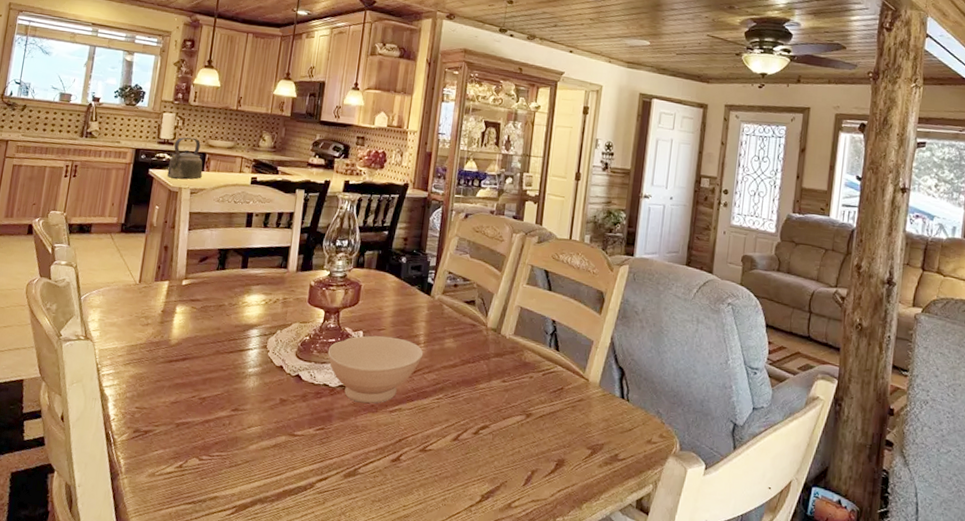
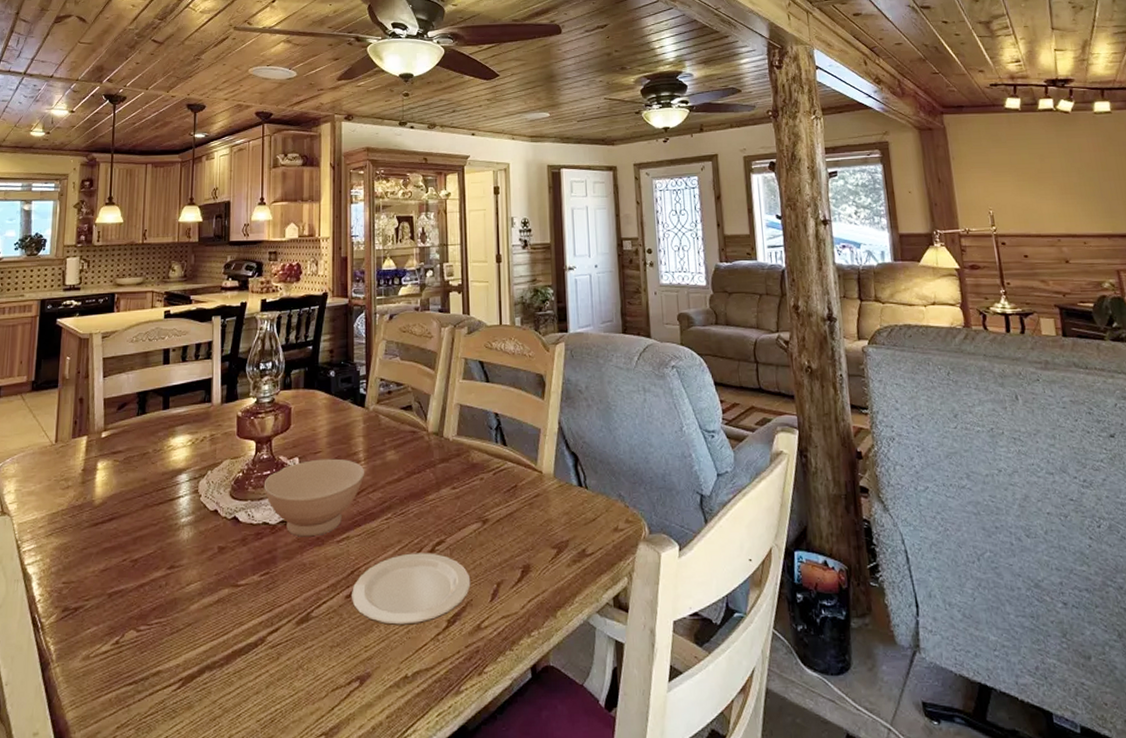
kettle: present [167,137,203,179] -> none [76,279,113,325]
plate: none [396,432,508,495] -> present [351,553,471,626]

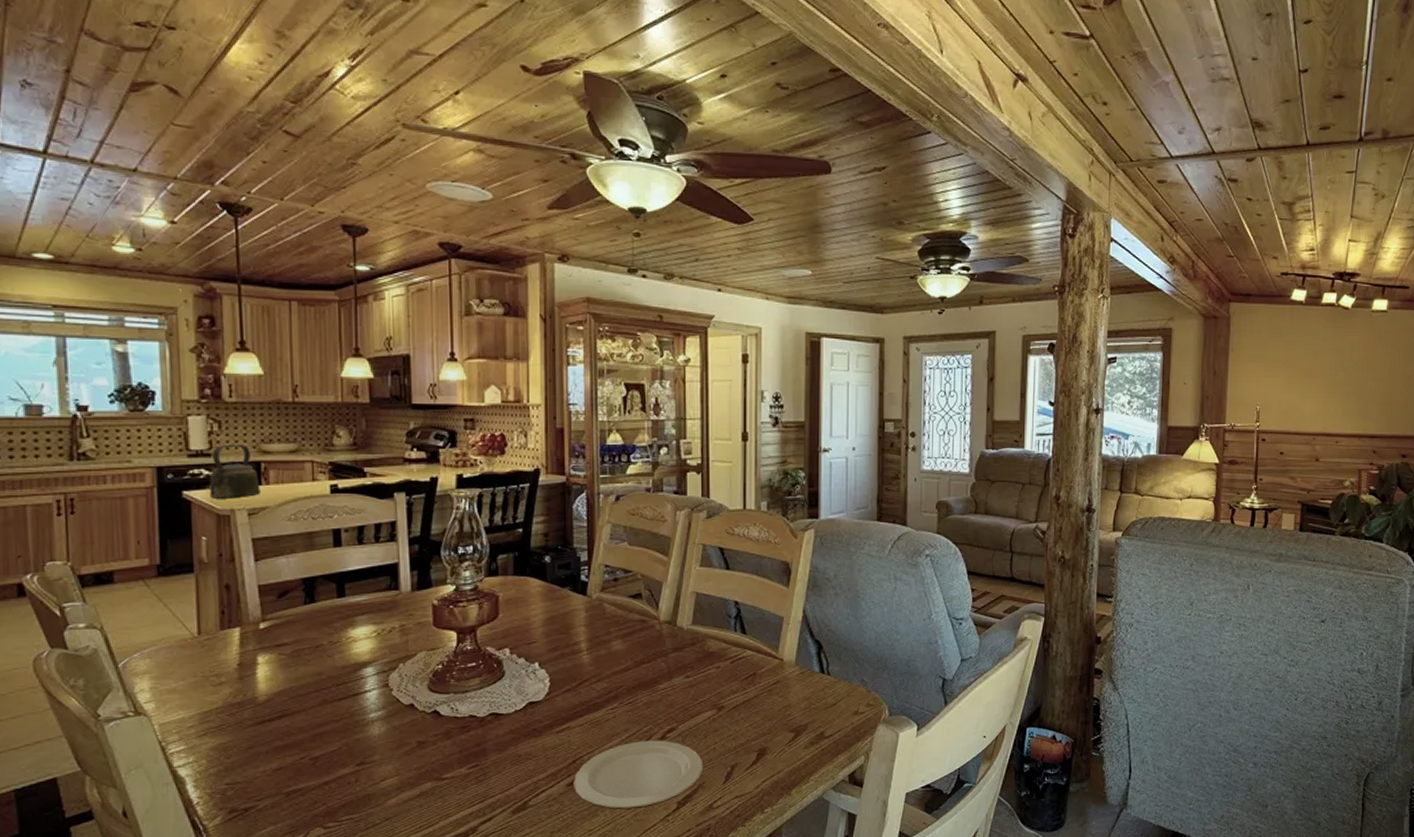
kettle: none [76,279,113,325] -> present [208,444,260,499]
bowl: present [263,458,365,537] -> none [468,649,588,729]

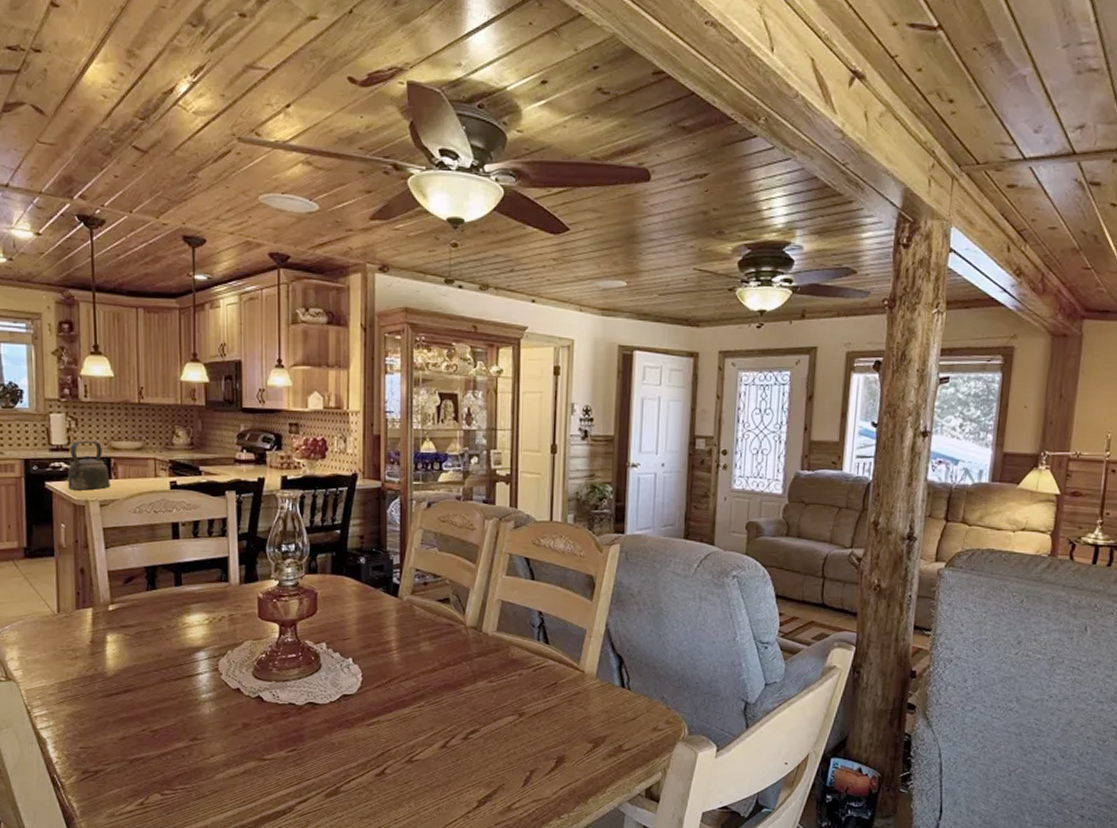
plate: present [572,740,704,810] -> none [381,739,504,804]

